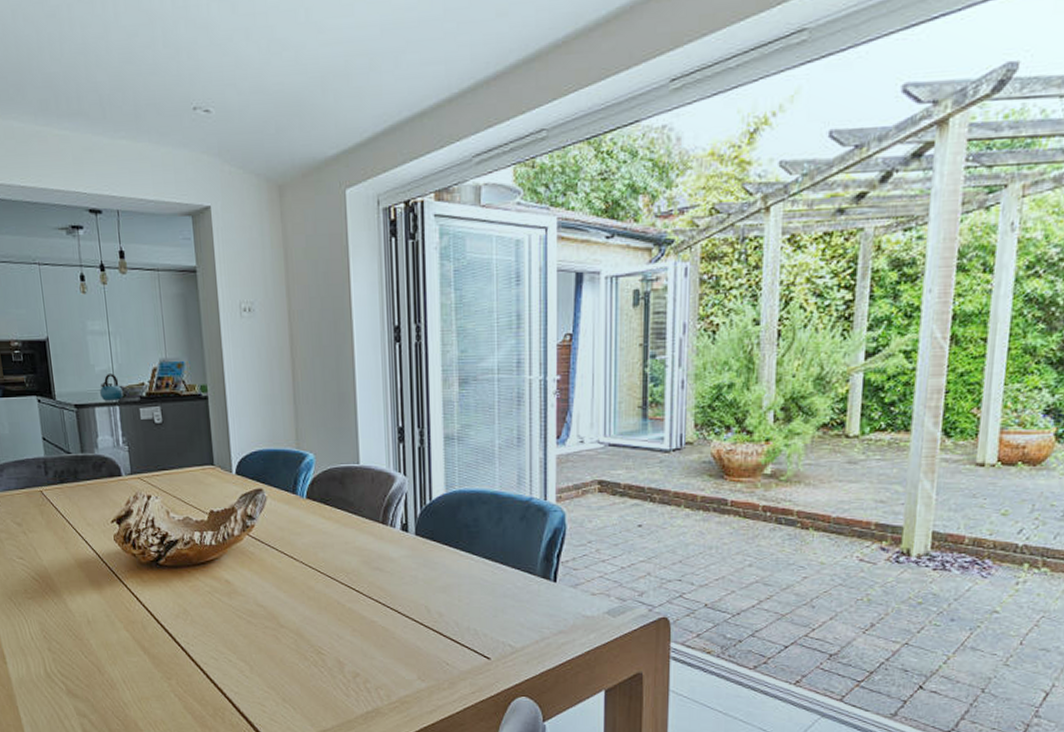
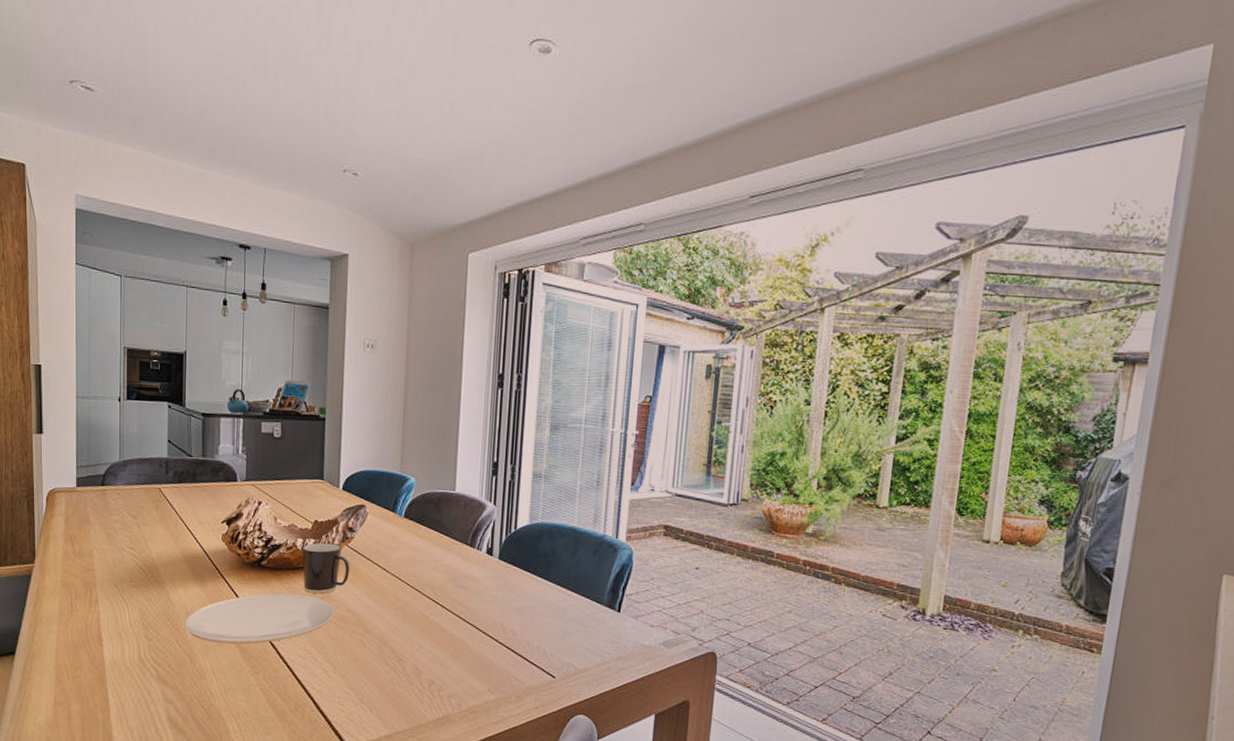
plate: none [87,592,243,651] -> present [185,593,334,645]
mug: none [201,534,255,590] -> present [302,542,350,594]

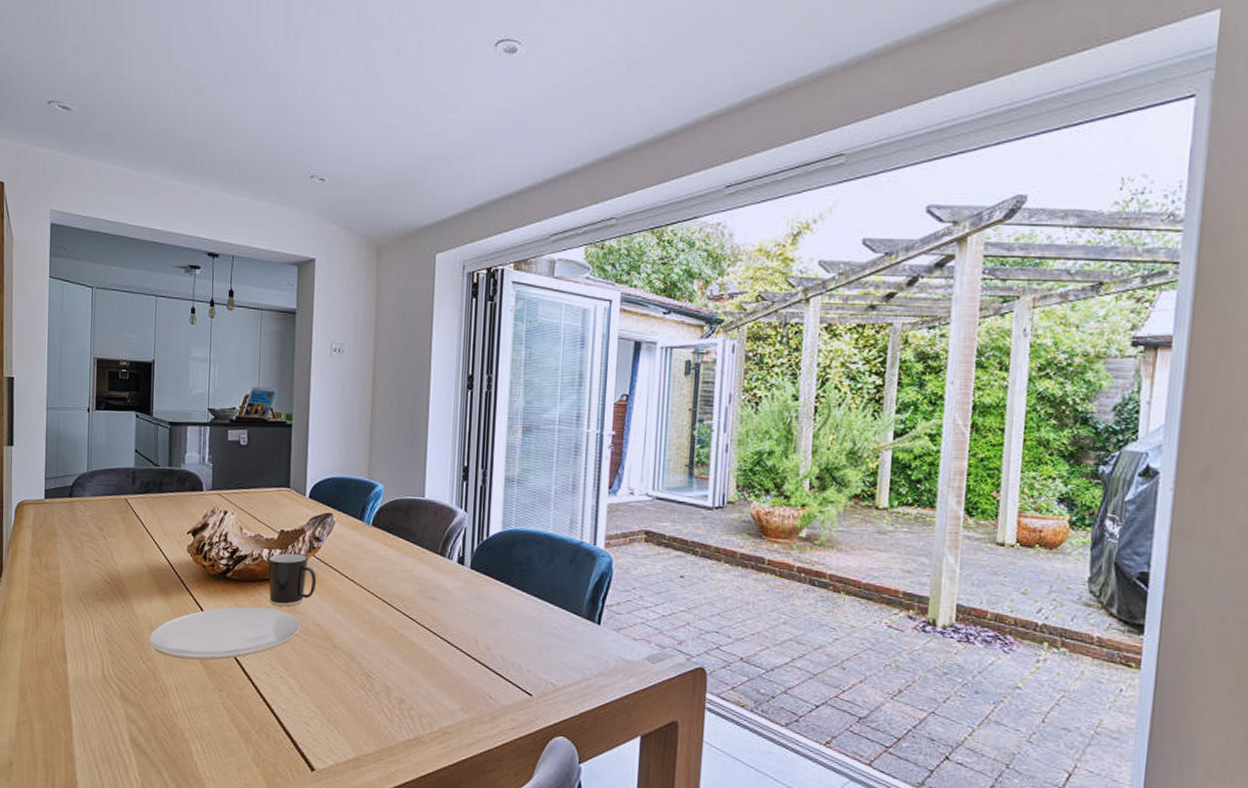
kettle: present [226,389,249,414] -> none [193,397,216,422]

